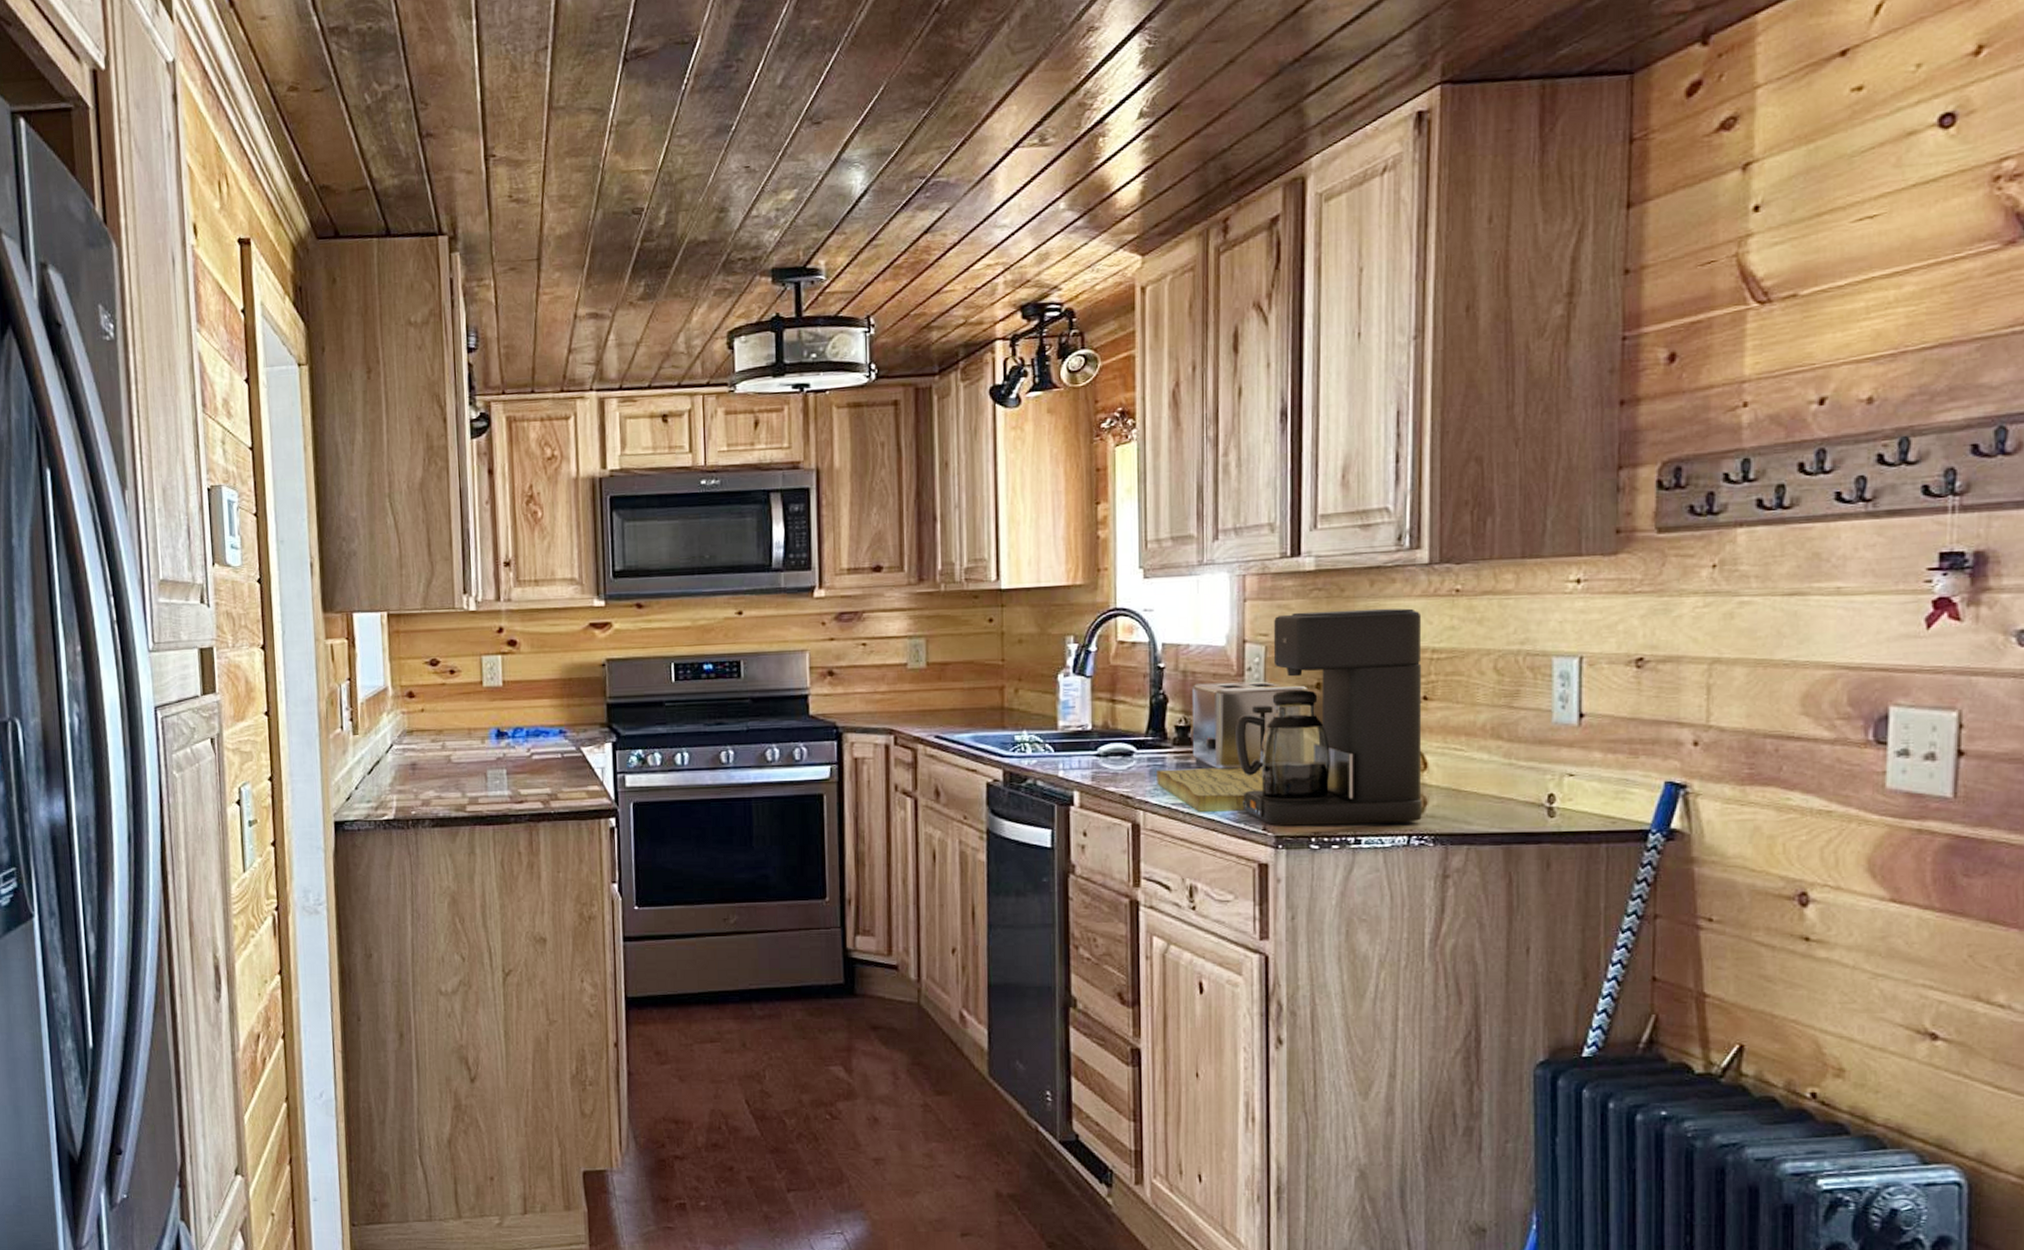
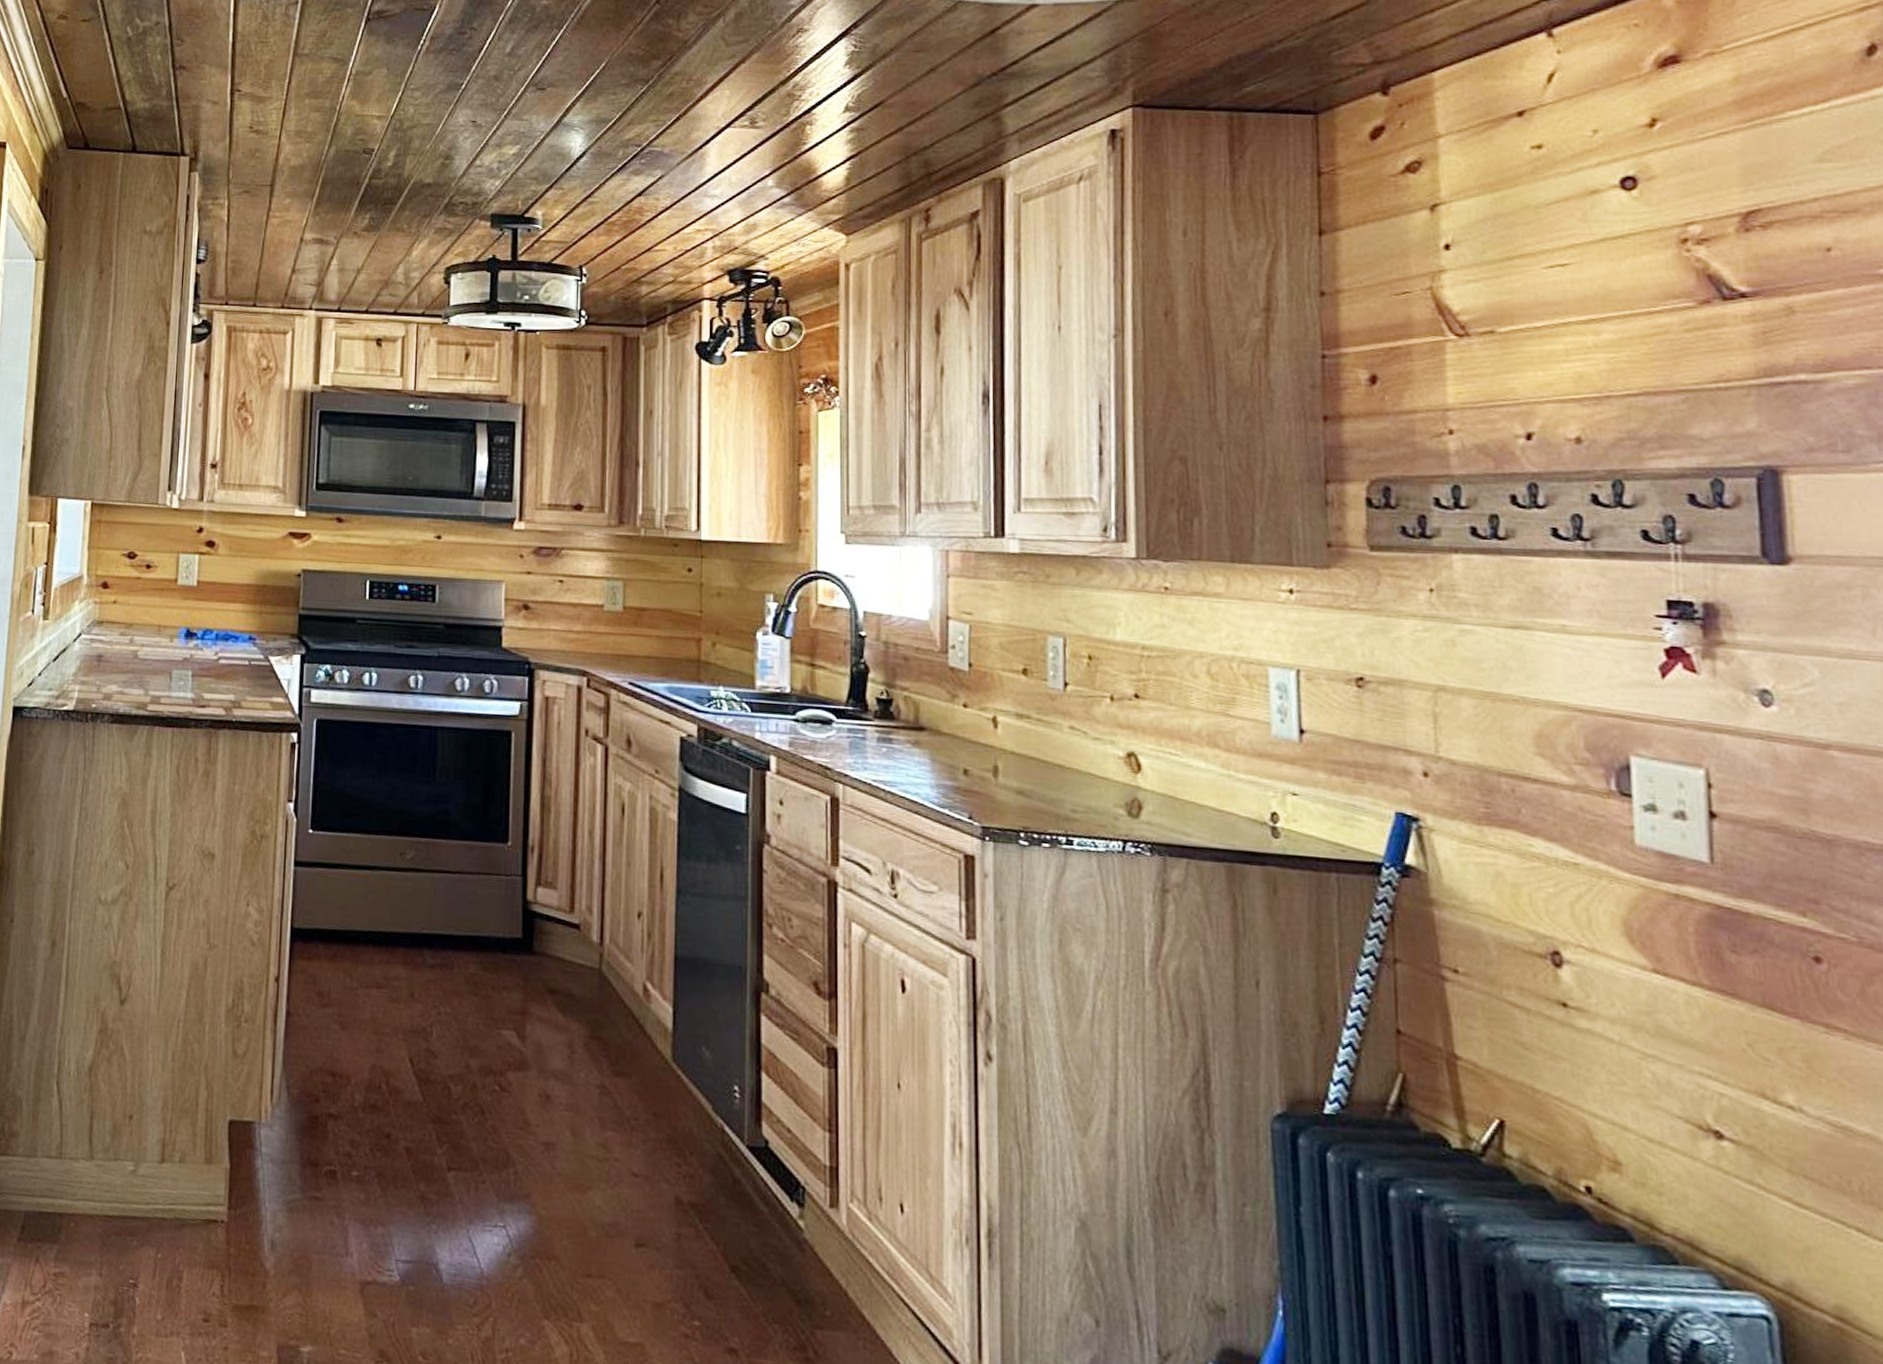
cutting board: present [1156,767,1264,812] -> none [857,742,969,796]
toaster: present [1191,680,1309,770] -> none [893,656,1015,751]
coffee maker: present [1235,608,1422,826] -> none [939,594,1137,827]

